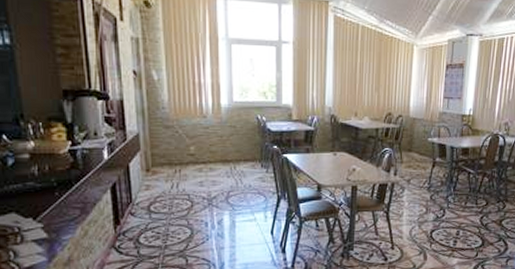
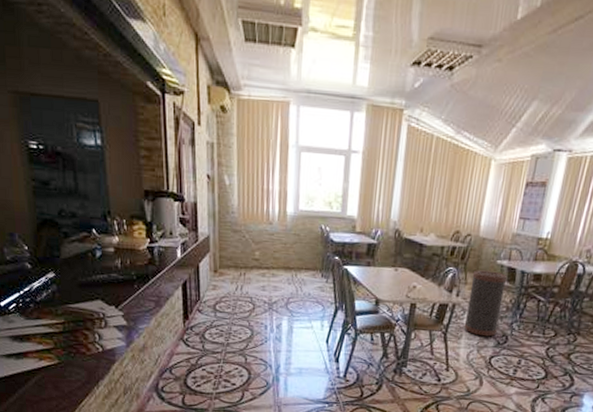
trash can: none [404,148,439,212] -> present [463,270,508,337]

